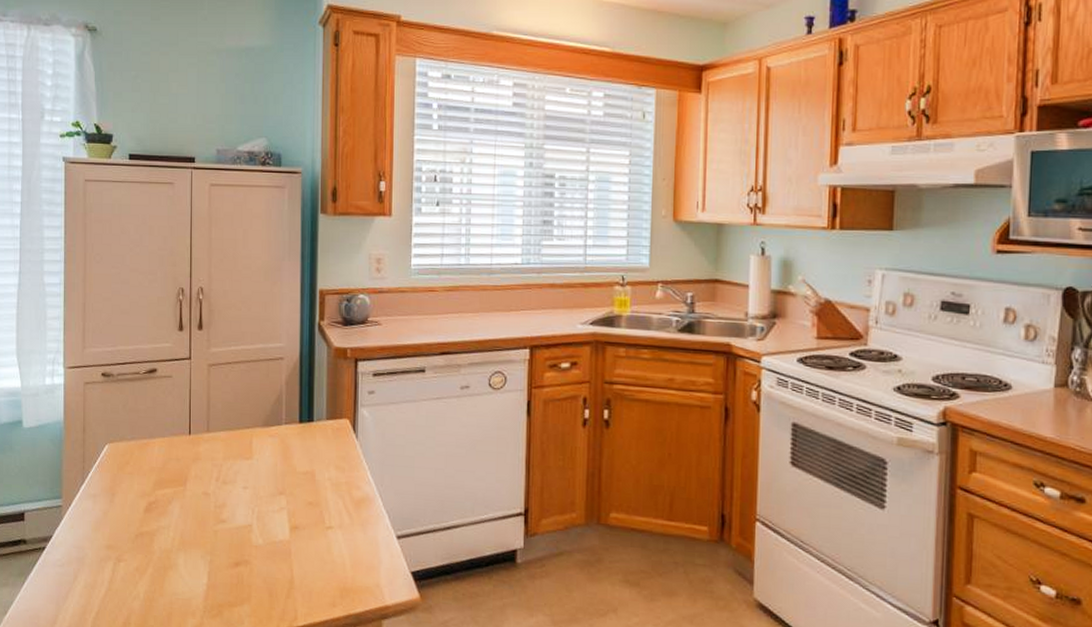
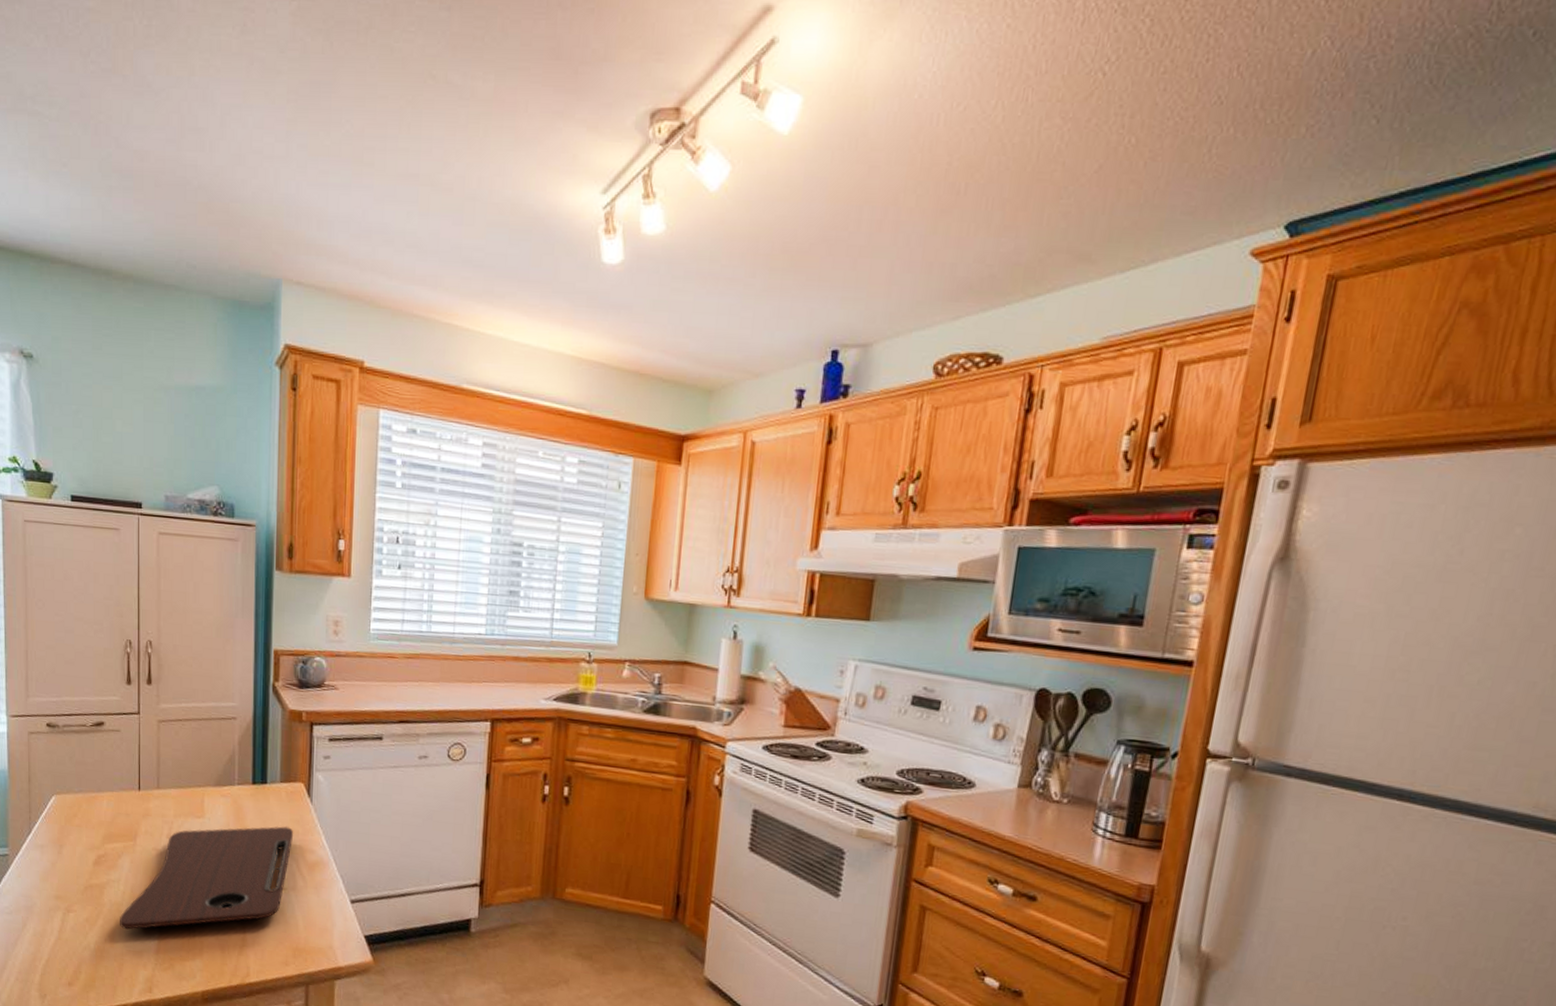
cutting board: none [169,463,340,577] -> present [120,825,294,930]

